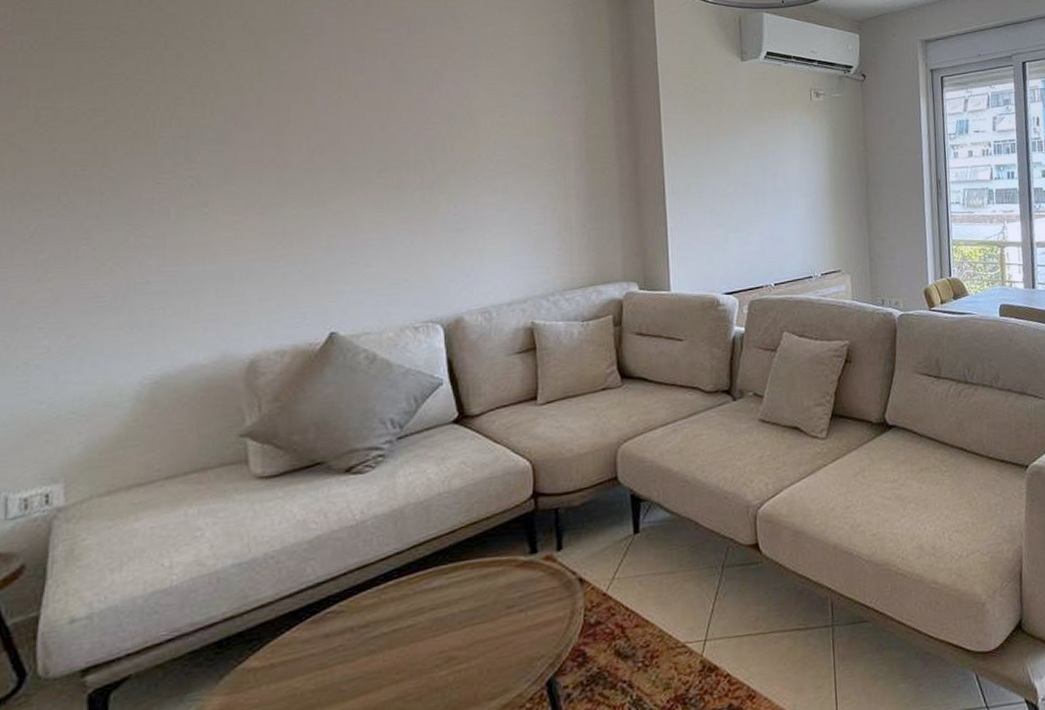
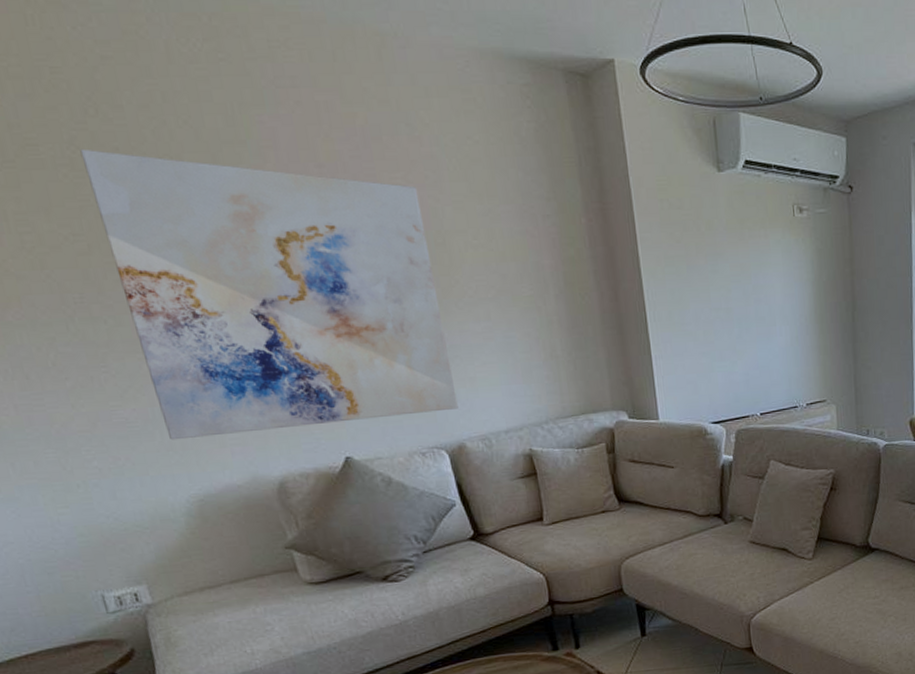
wall art: none [123,33,461,316] -> present [80,148,458,440]

